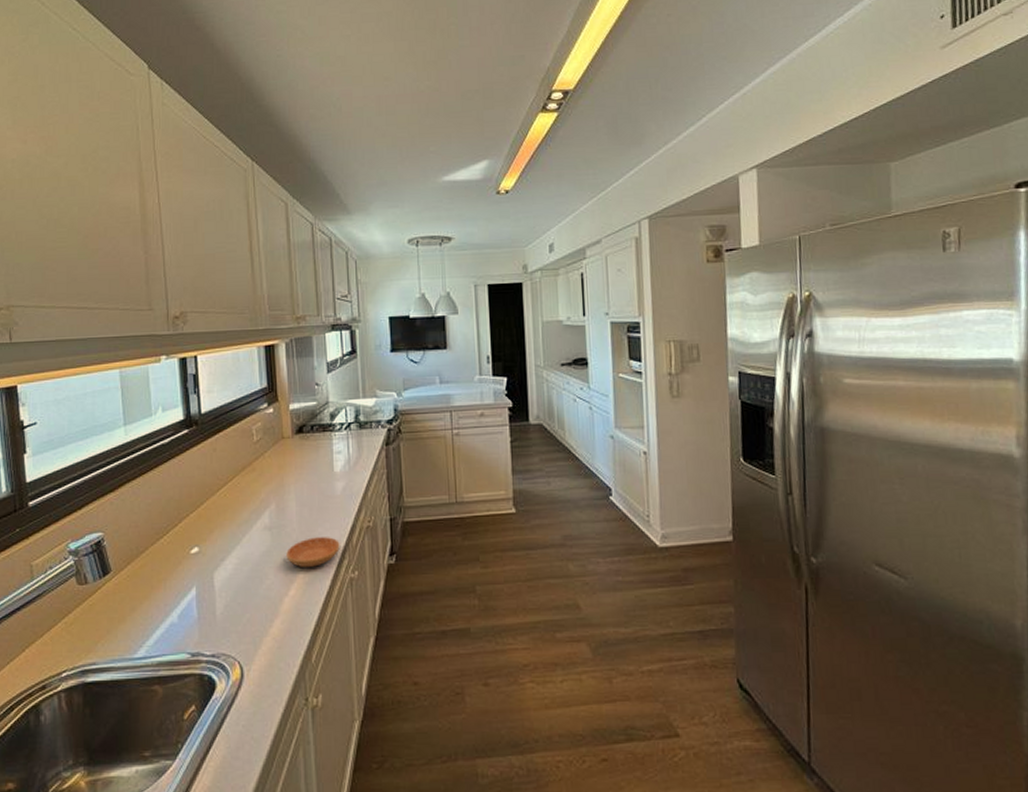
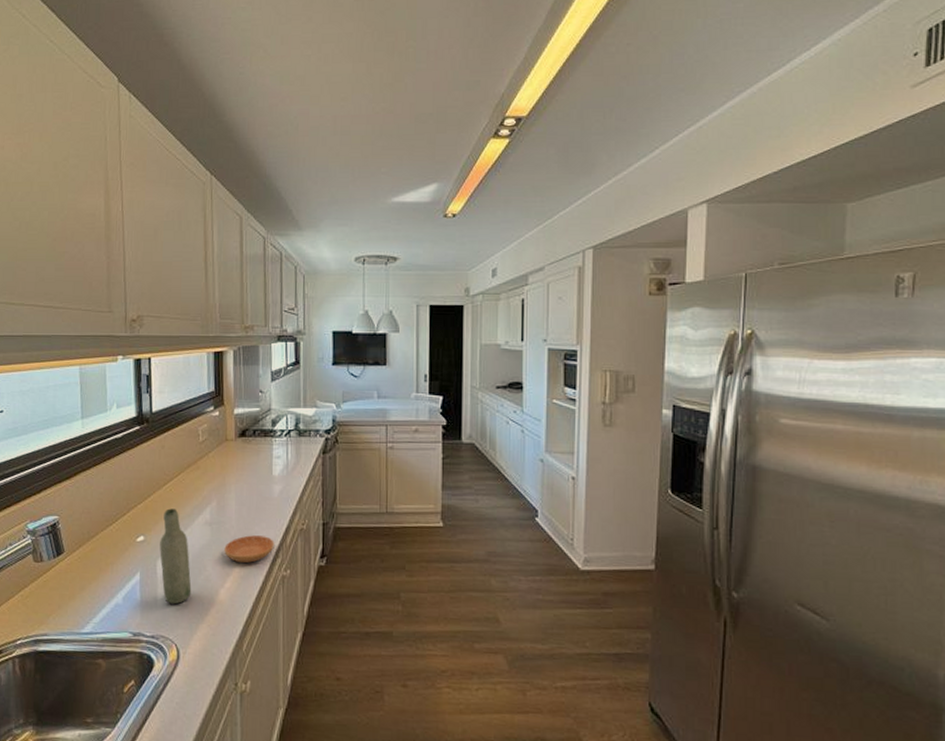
bottle: none [216,515,253,617] -> present [160,508,192,604]

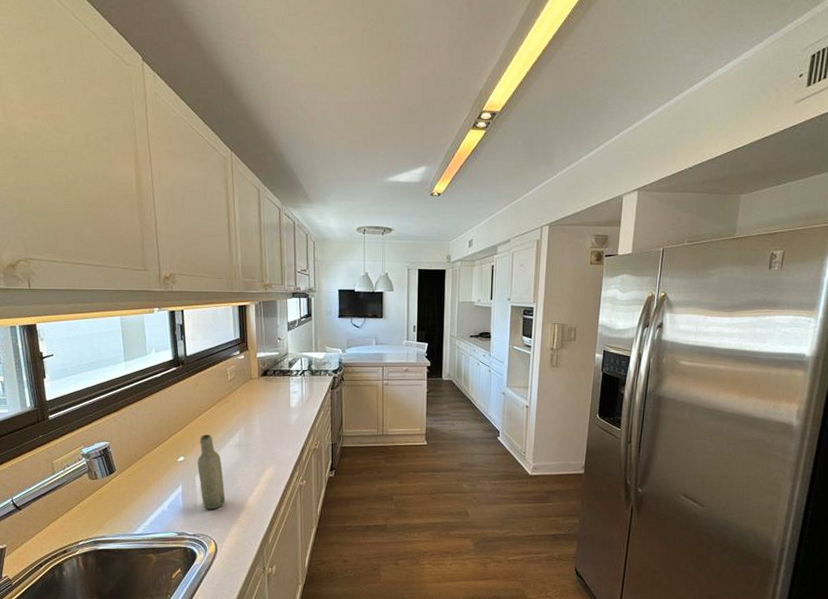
saucer: present [224,535,274,563] -> none [252,454,293,476]

